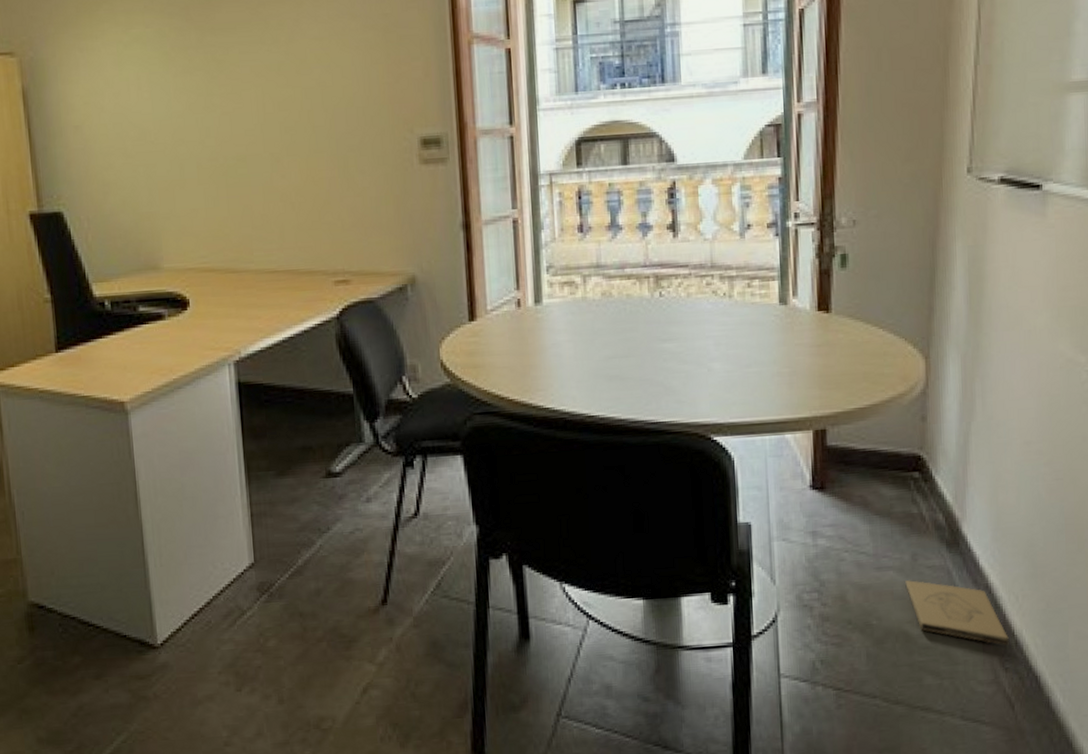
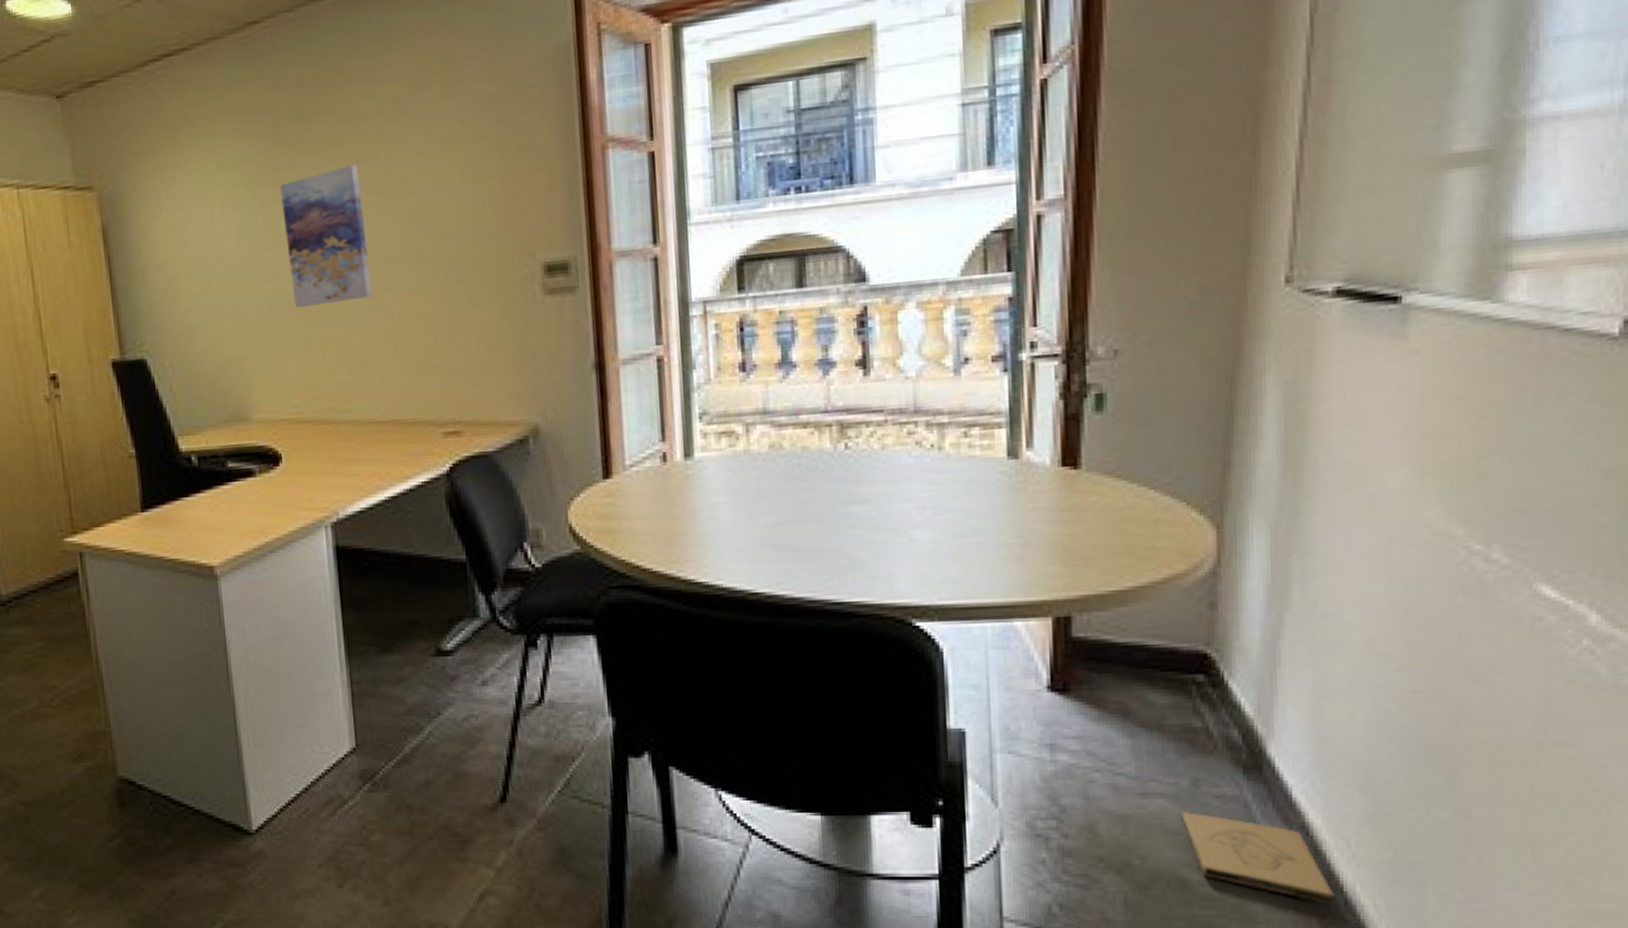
wall art: none [191,46,273,169] -> present [280,165,373,308]

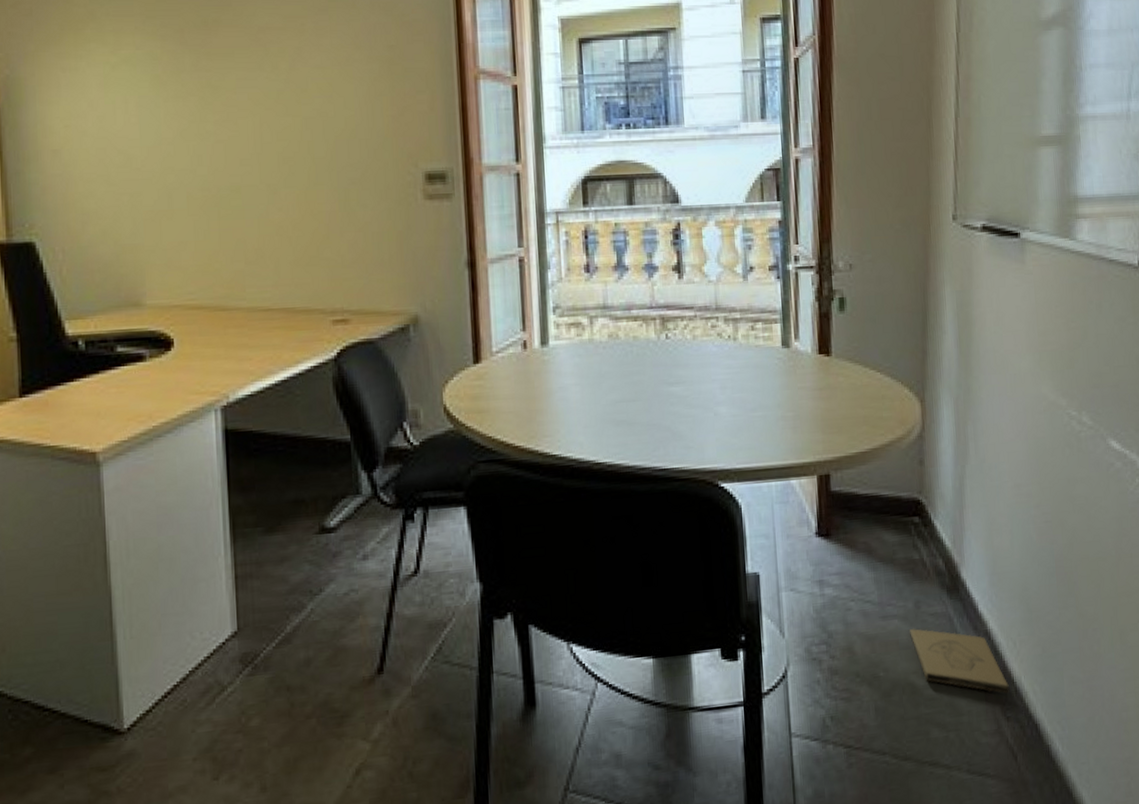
wall art: present [280,165,373,308] -> none [184,73,270,199]

